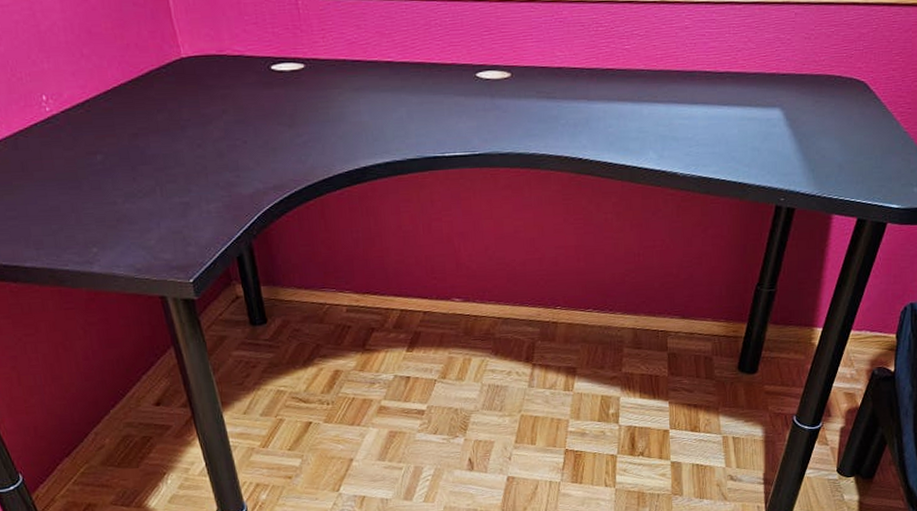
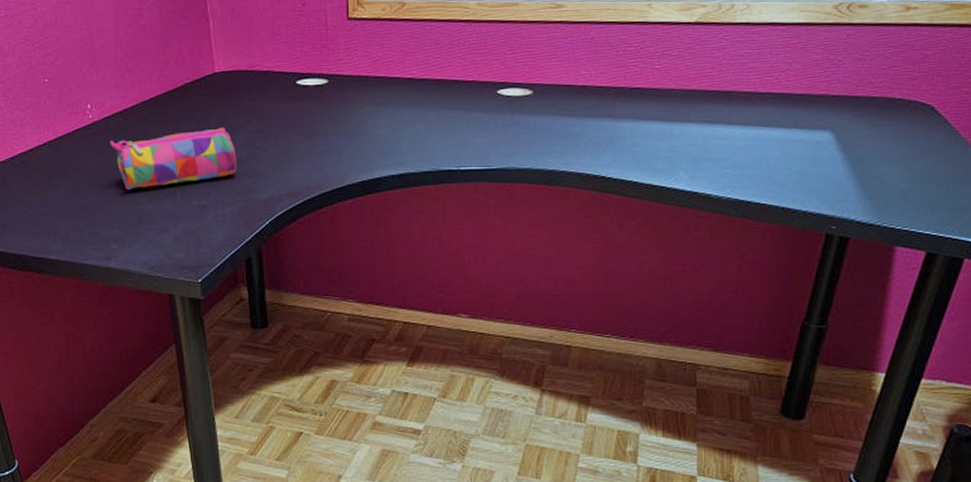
pencil case: none [74,117,217,189] -> present [110,127,237,190]

